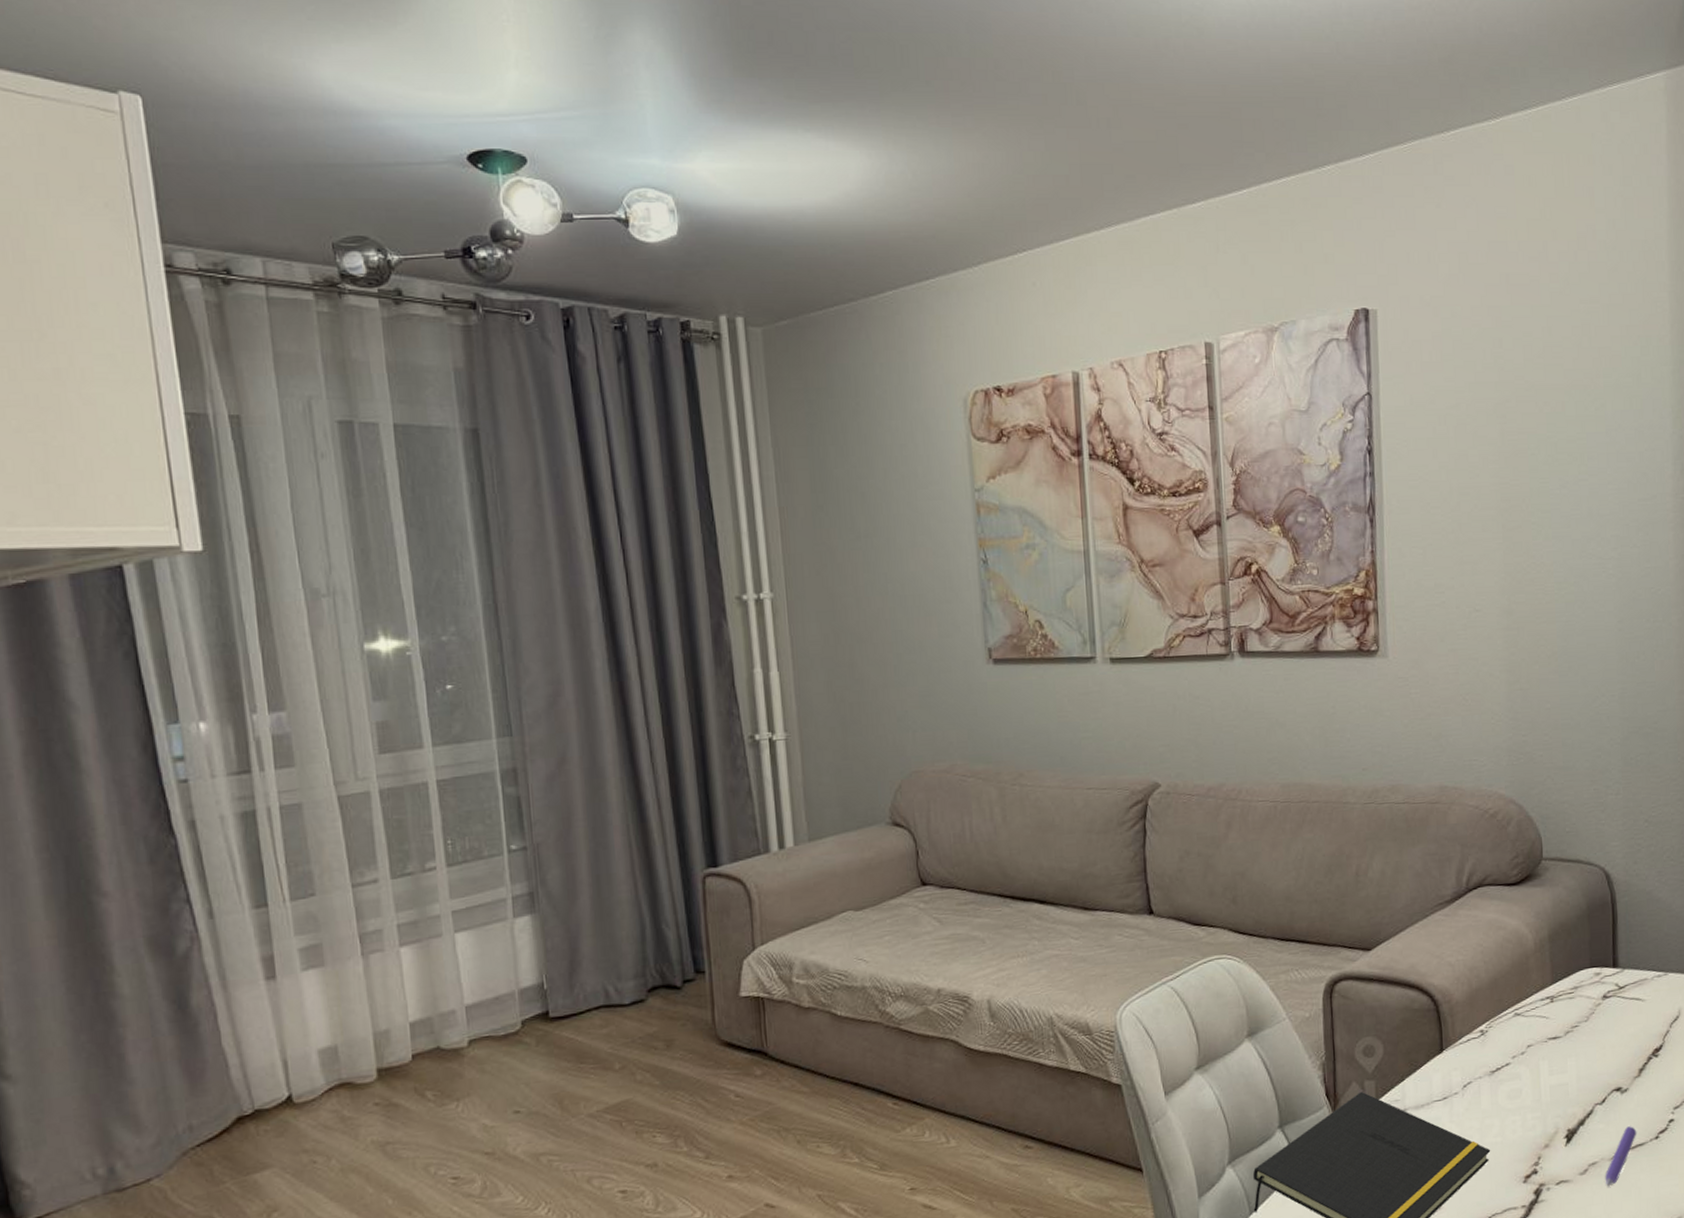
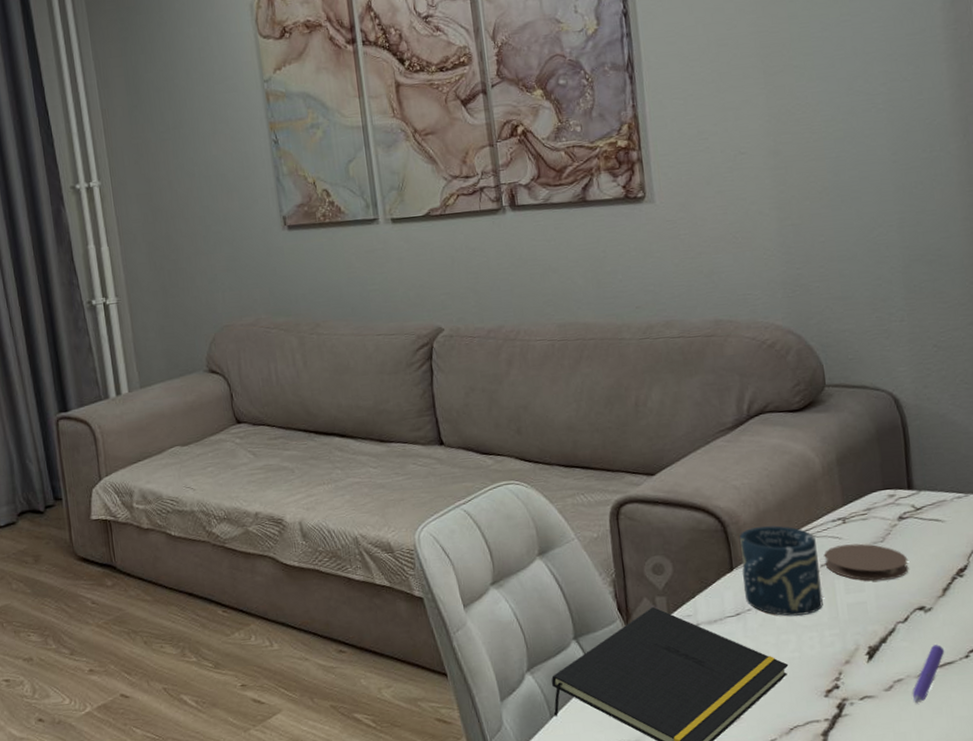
cup: none [1451,1004,1527,1100] -> present [740,525,823,616]
coaster: none [1531,1023,1609,1062] -> present [824,543,909,581]

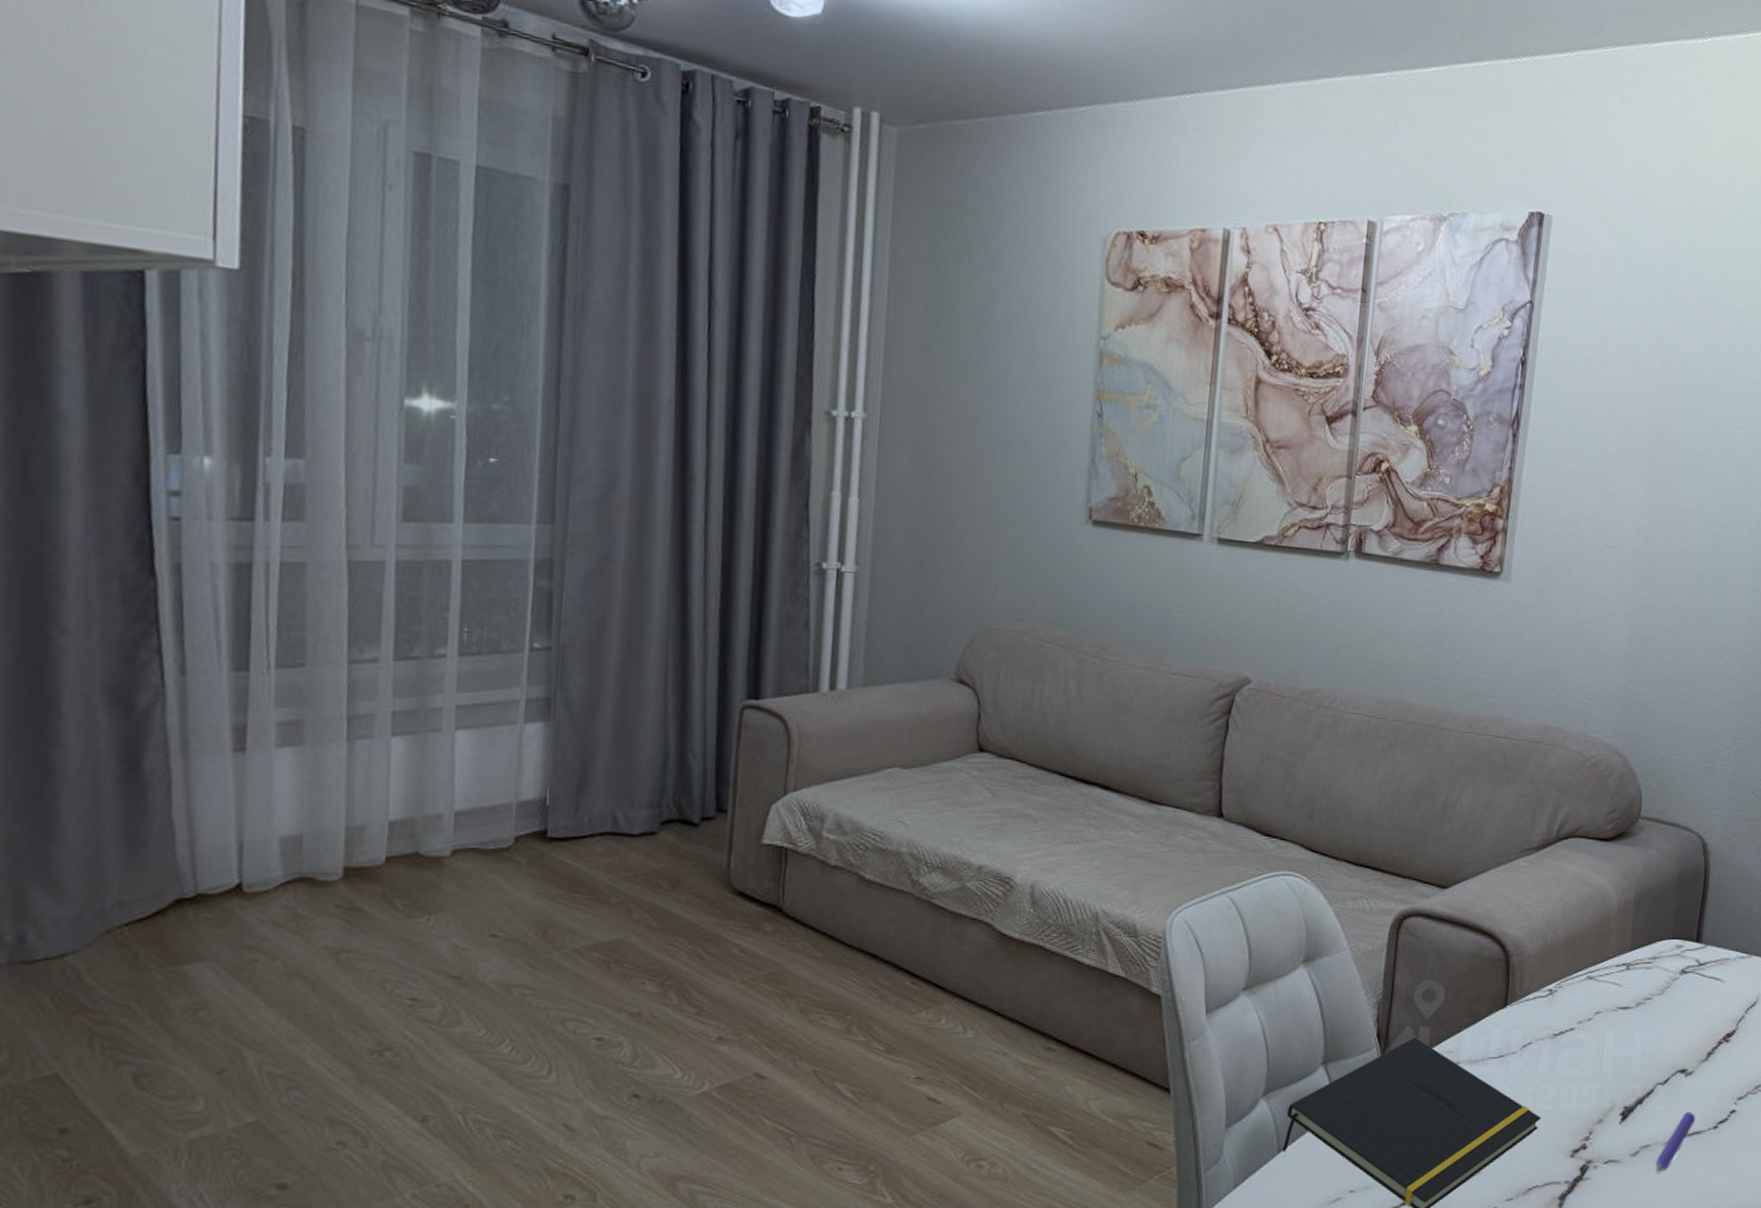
cup: present [740,525,823,616] -> none [1513,962,1596,1065]
coaster: present [824,543,909,581] -> none [1600,993,1681,1037]

